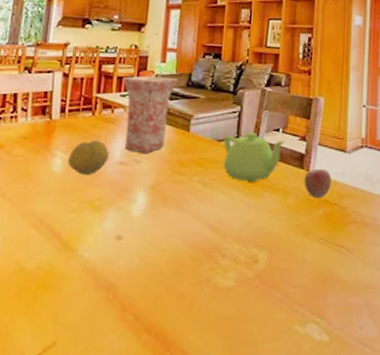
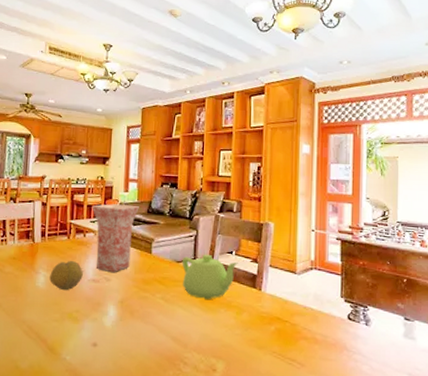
apple: present [304,168,332,198] -> none [256,288,283,315]

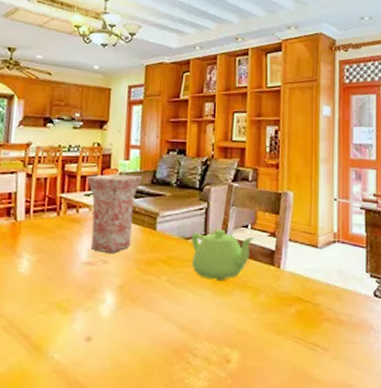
fruit: present [49,260,83,291] -> none [35,240,75,277]

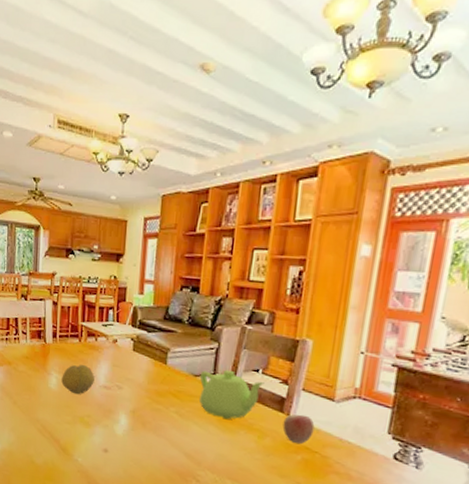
fruit: none [35,240,75,277] -> present [61,364,95,395]
vase: present [86,174,142,254] -> none [104,307,155,382]
apple: none [275,265,304,295] -> present [282,414,315,444]

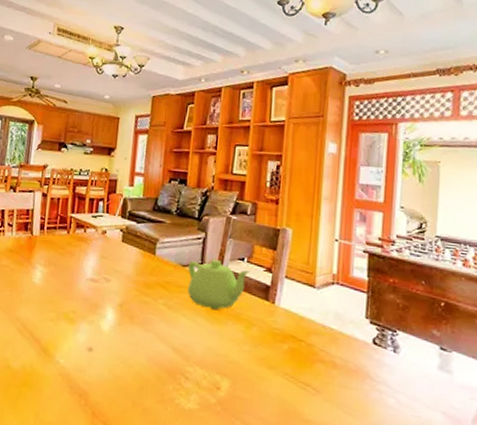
fruit: present [61,364,95,395] -> none [46,256,82,289]
apple: present [282,414,315,444] -> none [269,302,299,332]

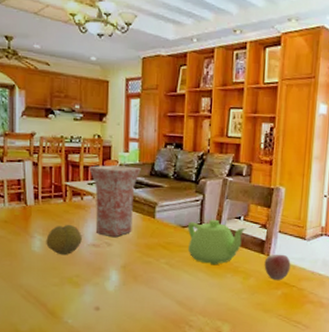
fruit: none [46,256,82,289] -> present [46,224,82,256]
vase: none [94,198,144,274] -> present [89,165,141,238]
apple: none [269,302,299,332] -> present [264,254,291,280]

